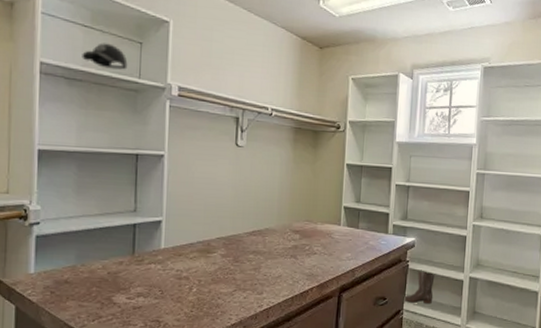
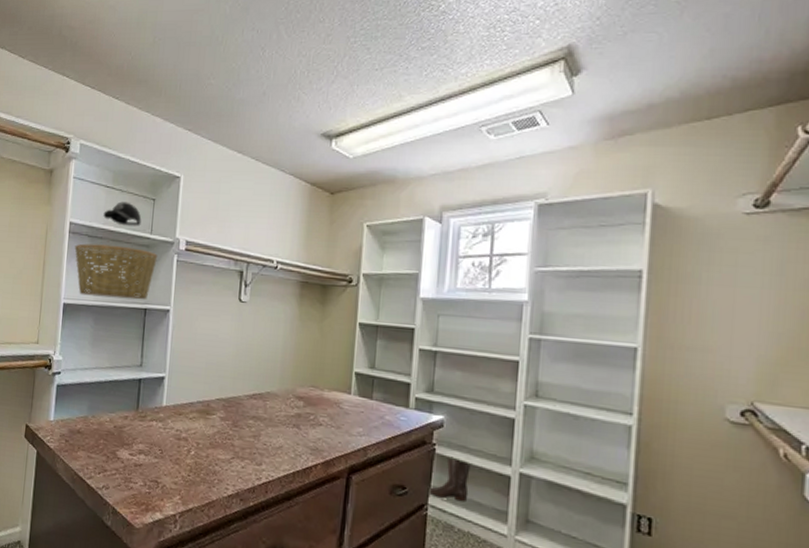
basket: none [48,85,148,146] -> present [74,243,158,300]

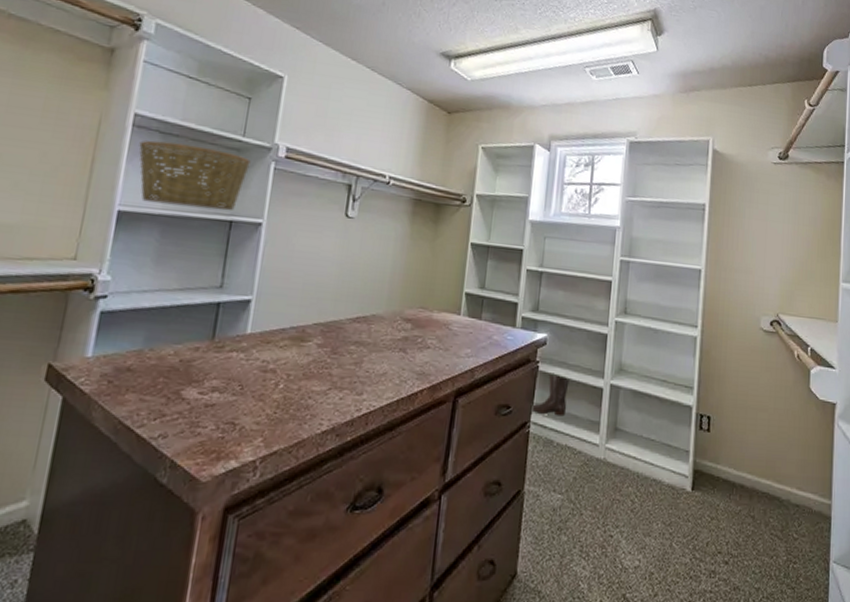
baseball cap: present [103,201,142,226] -> none [182,96,233,127]

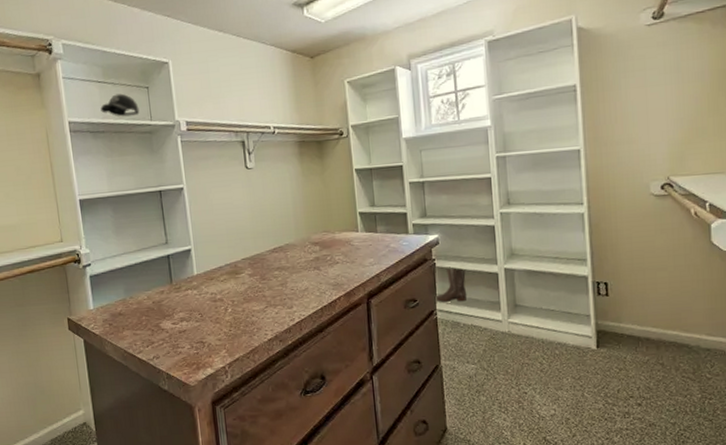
basket: present [139,140,251,211] -> none [78,136,162,189]
baseball cap: none [182,96,233,127] -> present [100,93,140,117]

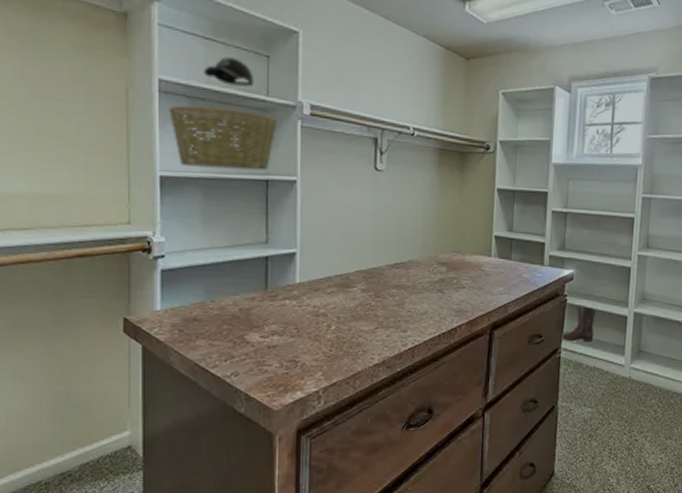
basket: none [78,136,162,189] -> present [169,105,278,171]

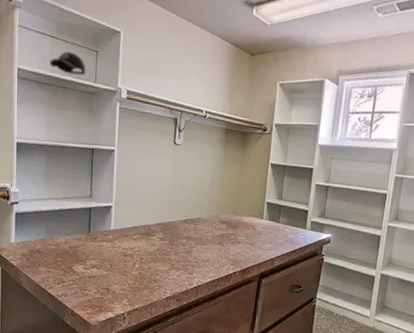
basket: present [169,105,278,171] -> none [24,89,102,141]
boot: present [560,305,596,343] -> none [316,263,348,296]

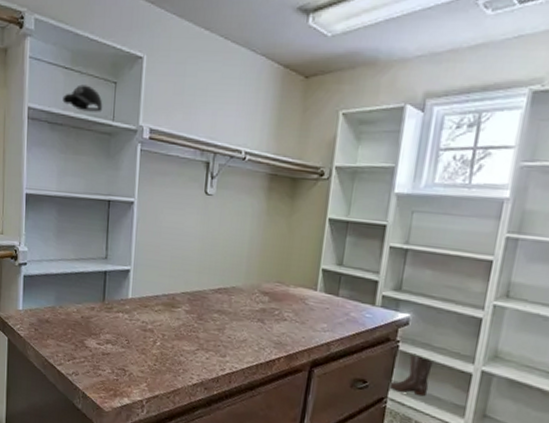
boot: none [316,263,348,296] -> present [387,353,433,397]

